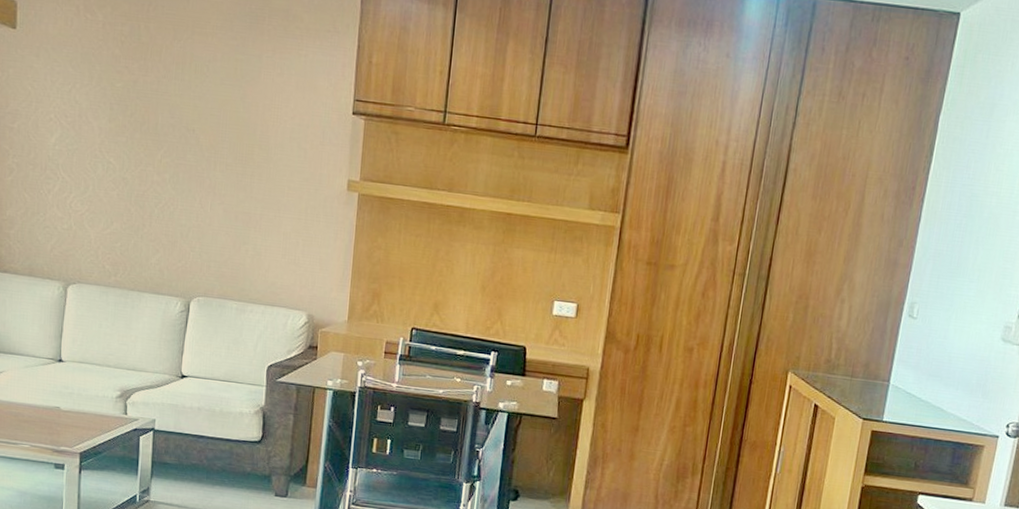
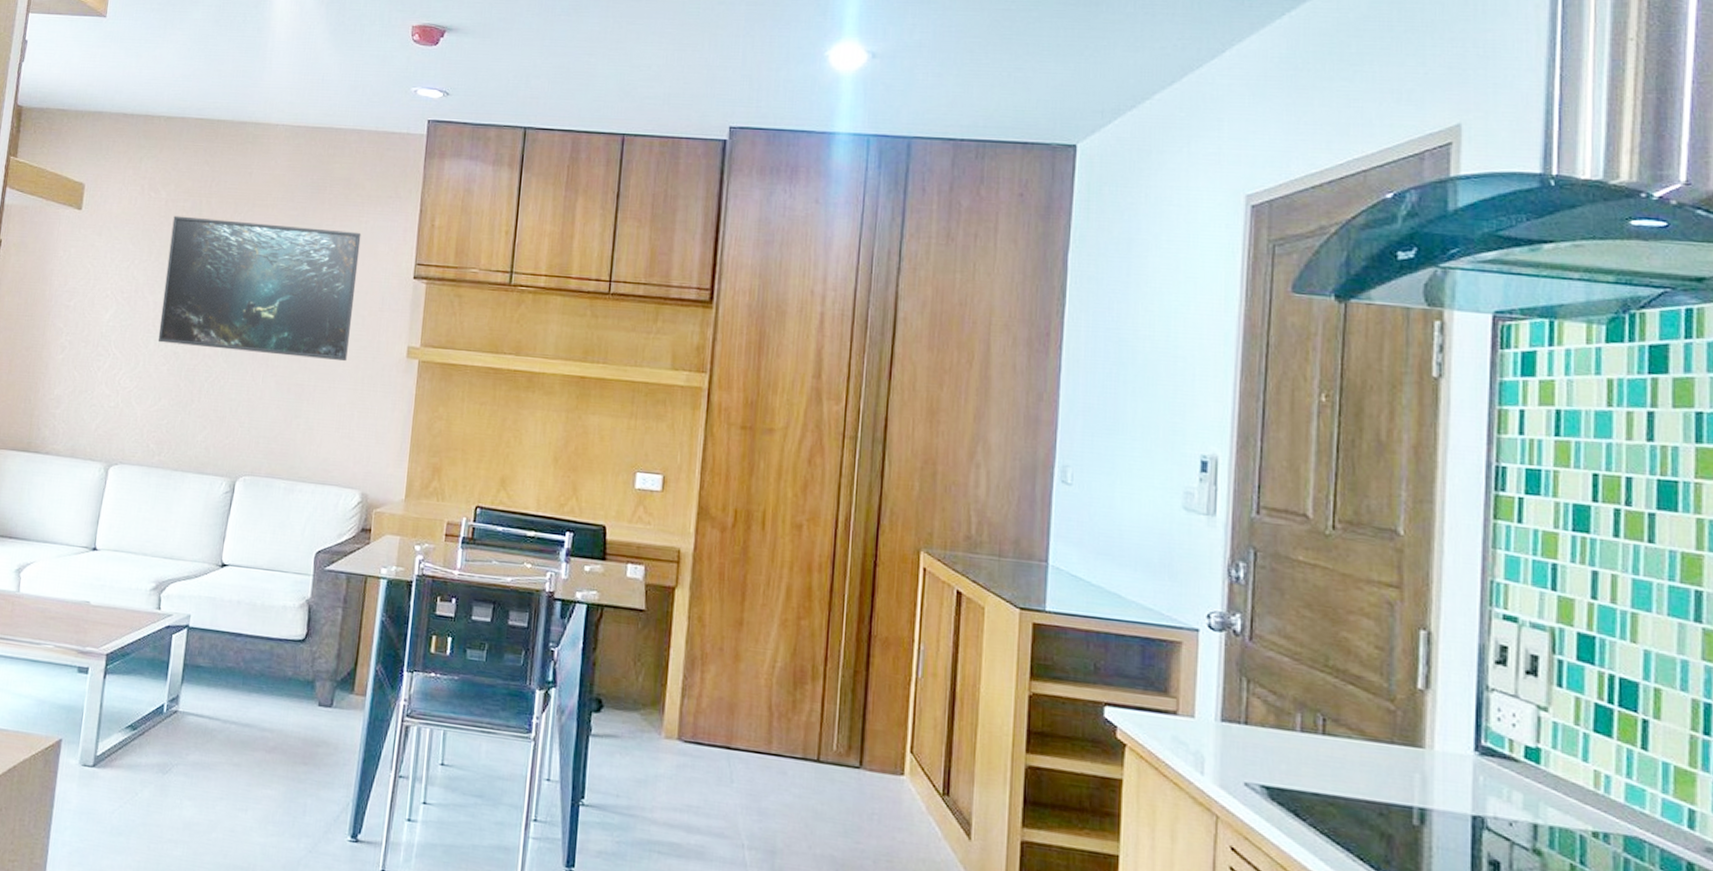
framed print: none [105,39,301,193] -> present [157,215,362,362]

